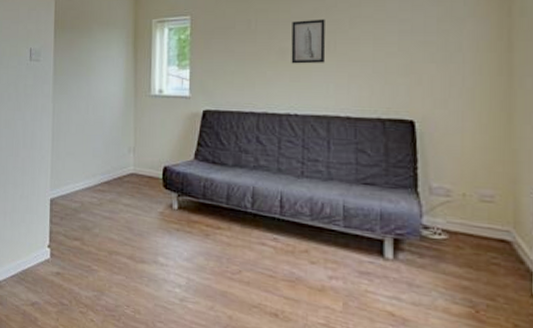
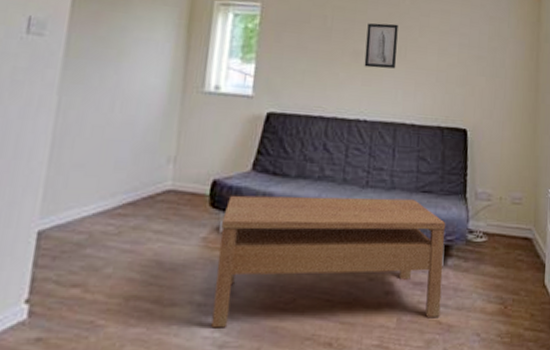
coffee table: none [173,179,394,309] -> present [211,195,446,328]

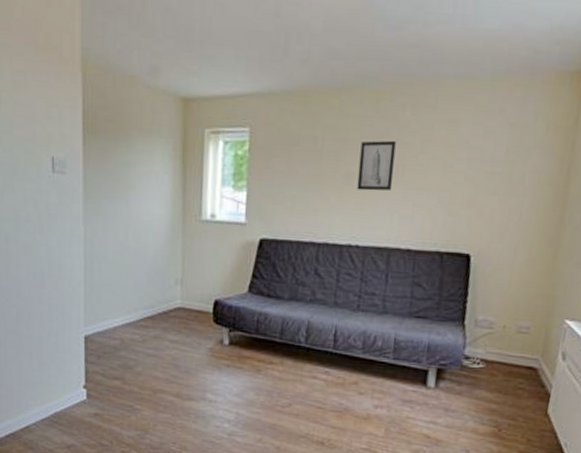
coffee table: present [211,195,446,328] -> none [221,313,440,432]

